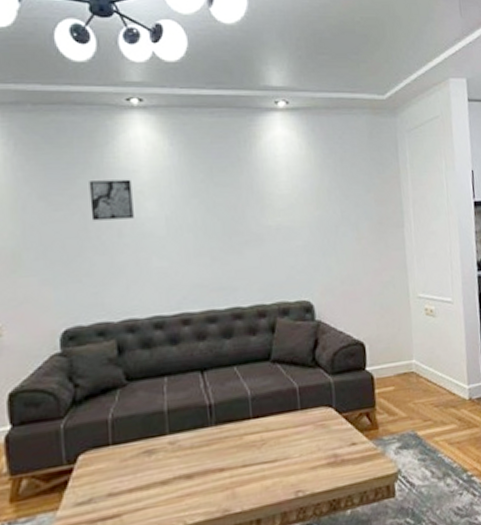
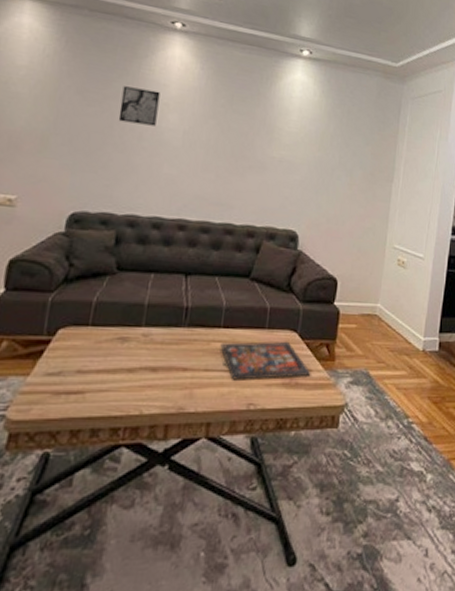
board game: none [254,418,356,471] -> present [220,341,311,380]

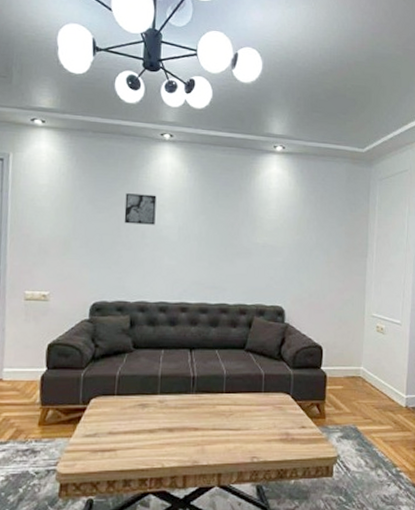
board game: present [220,341,311,380] -> none [224,402,305,437]

